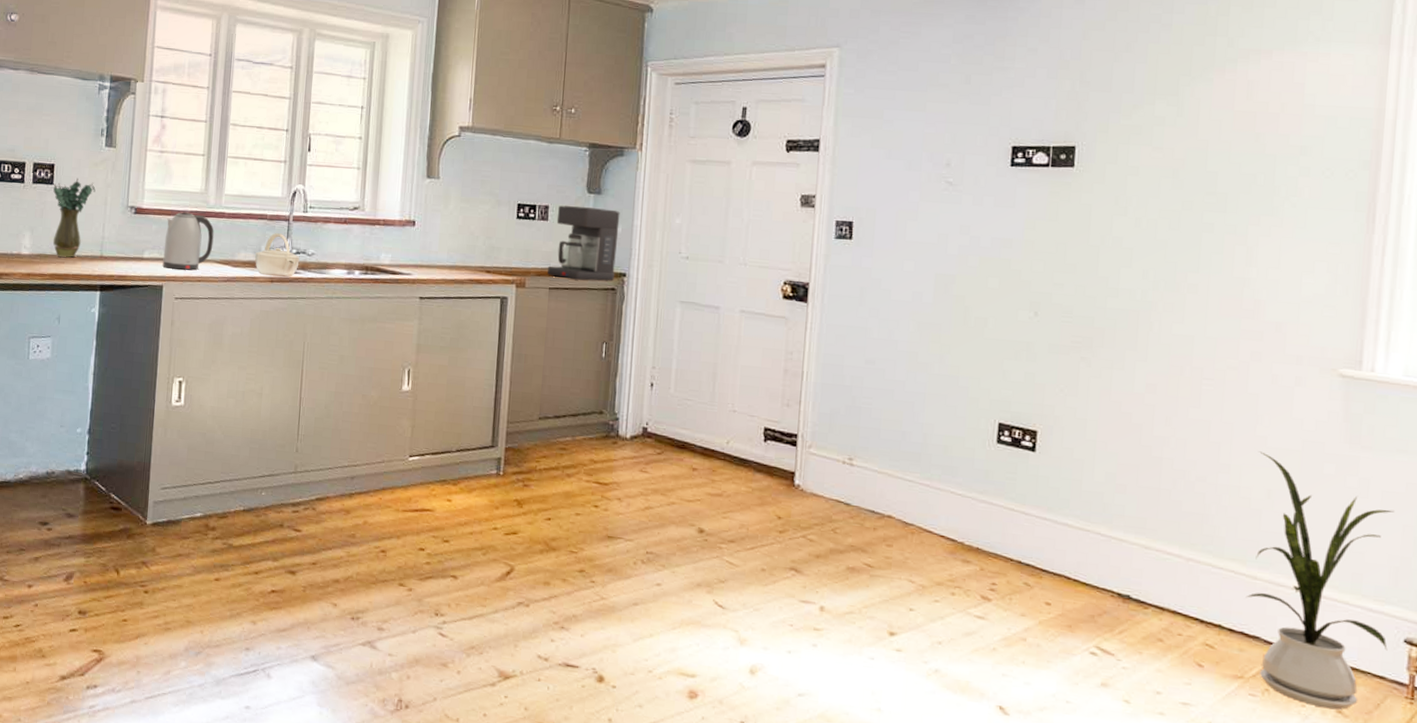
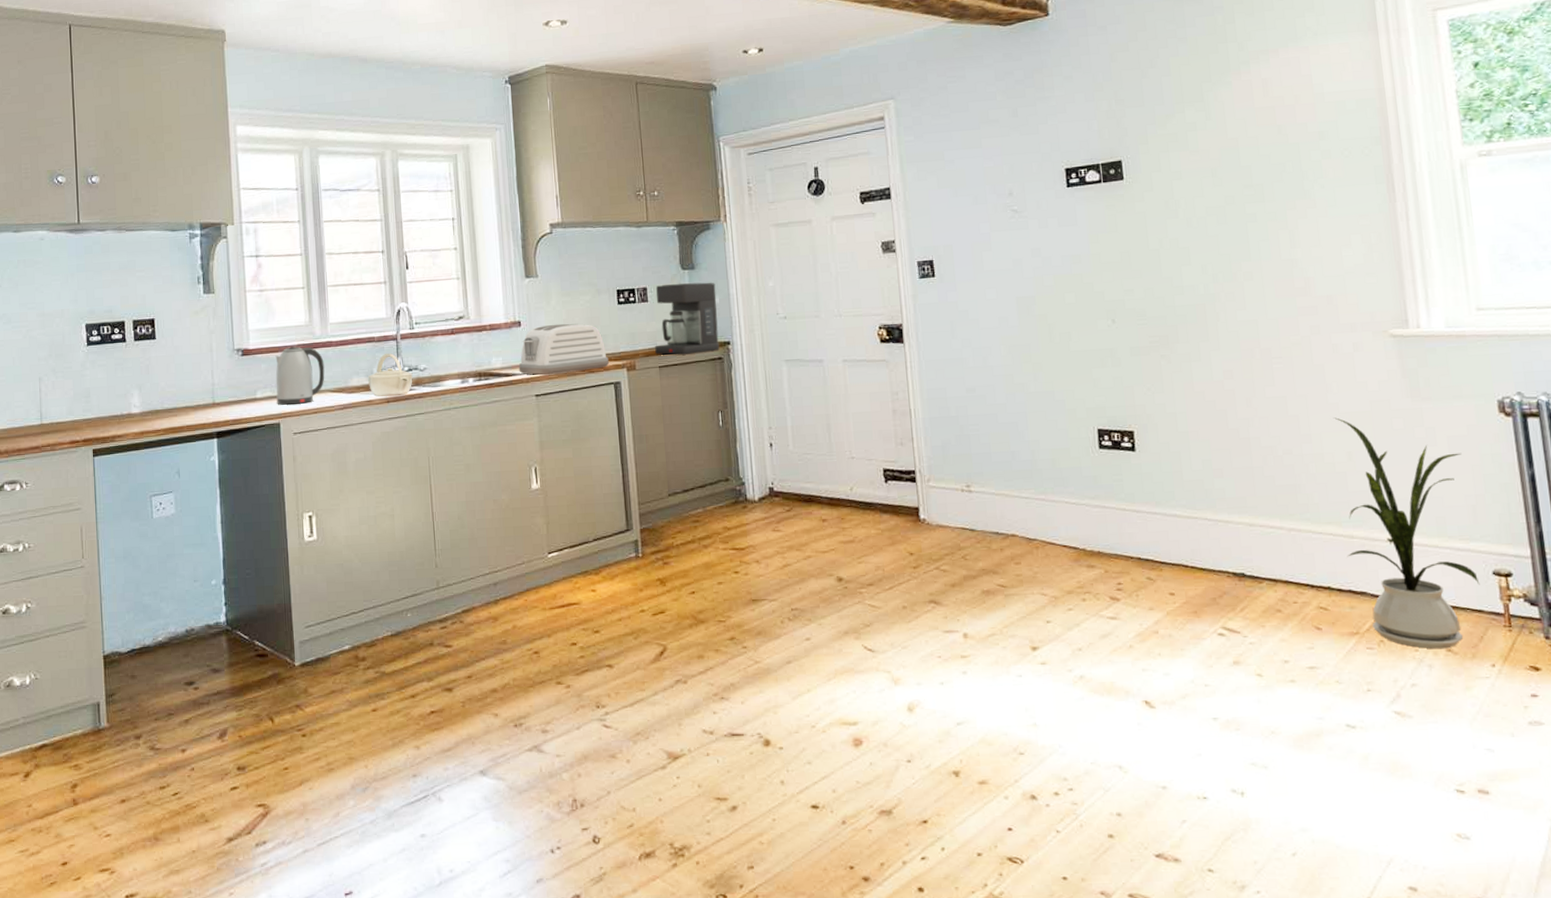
vase: present [52,177,96,258] -> none [156,328,199,410]
toaster: none [406,228,499,281] -> present [518,323,609,376]

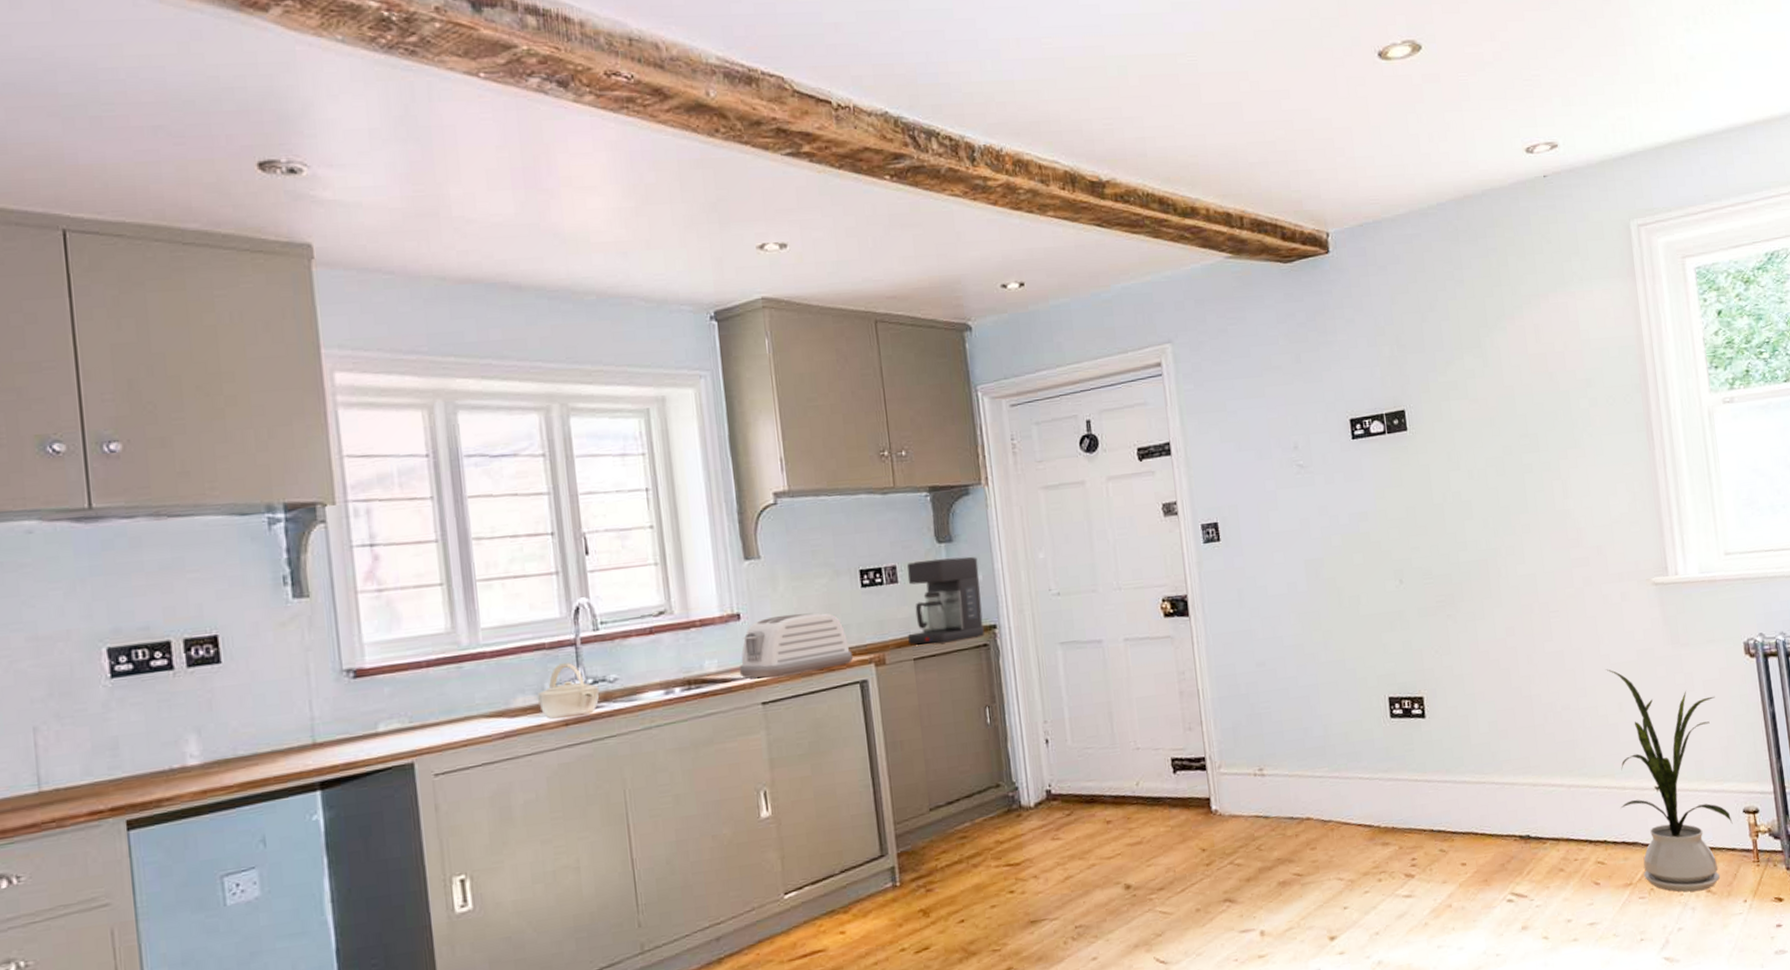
kettle: present [275,346,325,405] -> none [404,661,477,739]

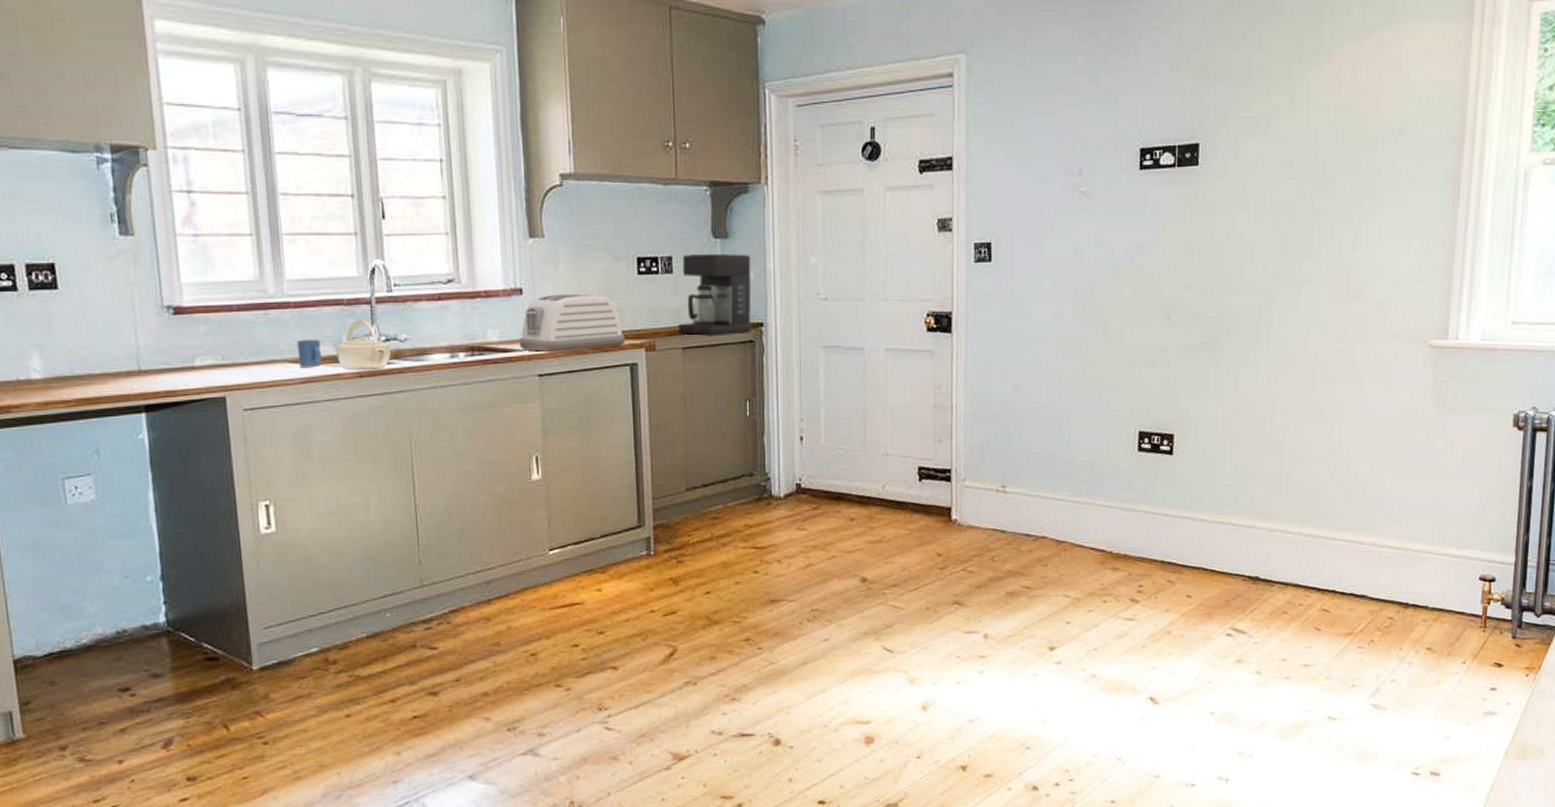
mug: none [494,689,522,722] -> present [297,340,322,368]
house plant: present [1606,669,1733,892] -> none [1354,426,1473,648]

